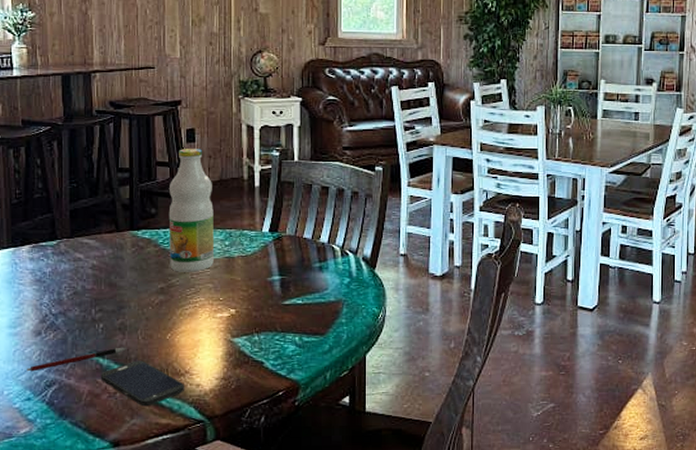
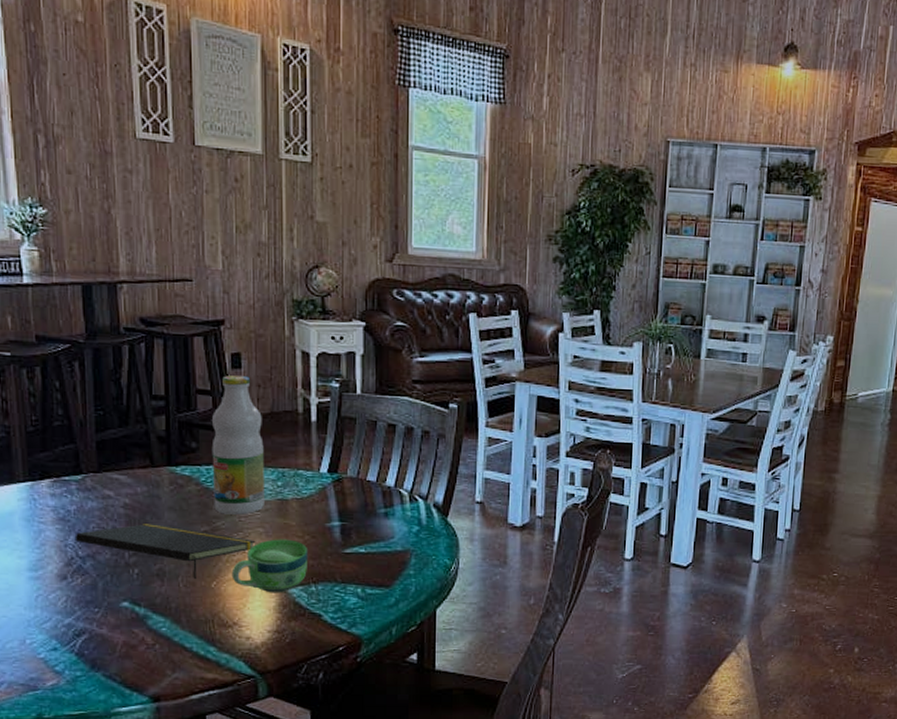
pen: present [27,348,126,372] -> none [52,596,165,620]
notepad: none [49,281,206,333] -> present [74,523,256,580]
smartphone: present [100,360,184,407] -> none [136,610,233,660]
cup: none [184,293,252,343] -> present [231,539,309,593]

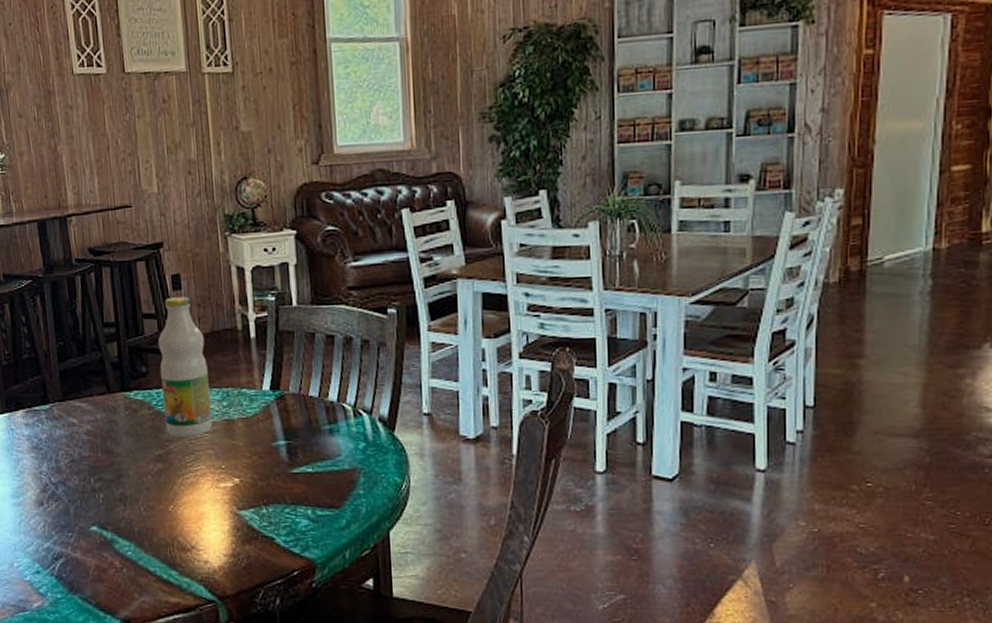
notepad: present [74,523,256,580] -> none [47,448,207,504]
cup: present [231,539,309,593] -> none [186,460,258,516]

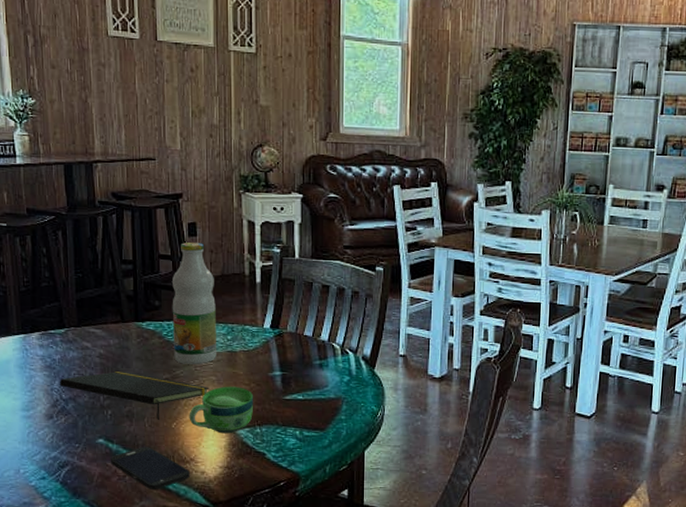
notepad: none [47,448,207,504] -> present [59,370,209,421]
smartphone: none [105,534,192,584] -> present [110,446,190,490]
cup: none [186,460,258,516] -> present [189,386,254,434]

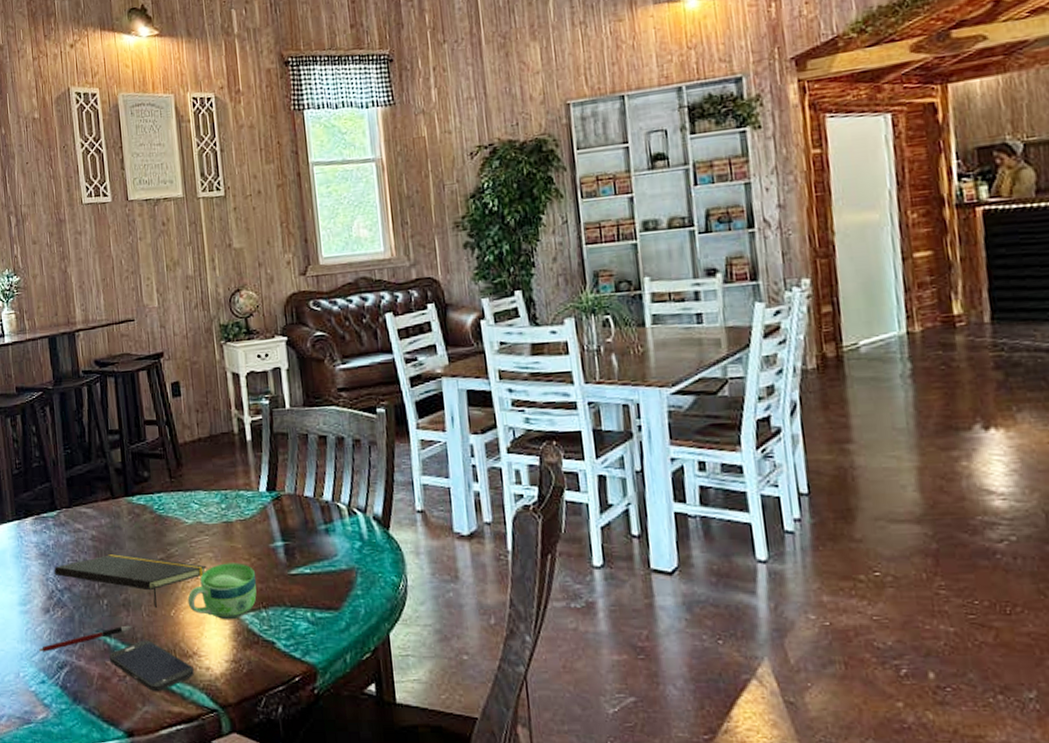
pen: none [41,434,134,453] -> present [39,626,132,652]
bottle: present [172,242,216,365] -> none [159,403,212,541]

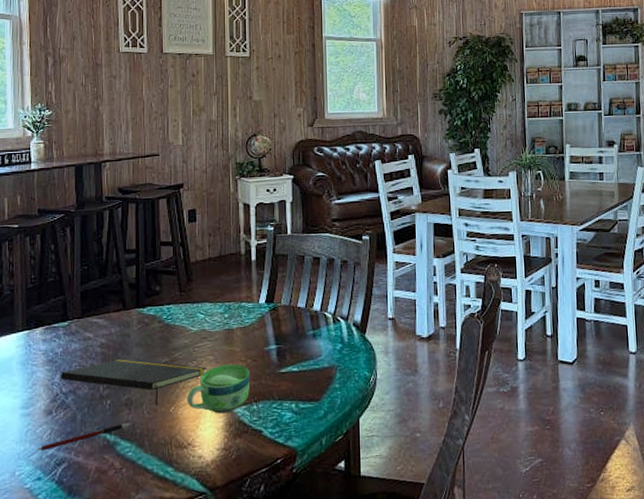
smartphone: present [109,640,194,692] -> none [107,435,187,481]

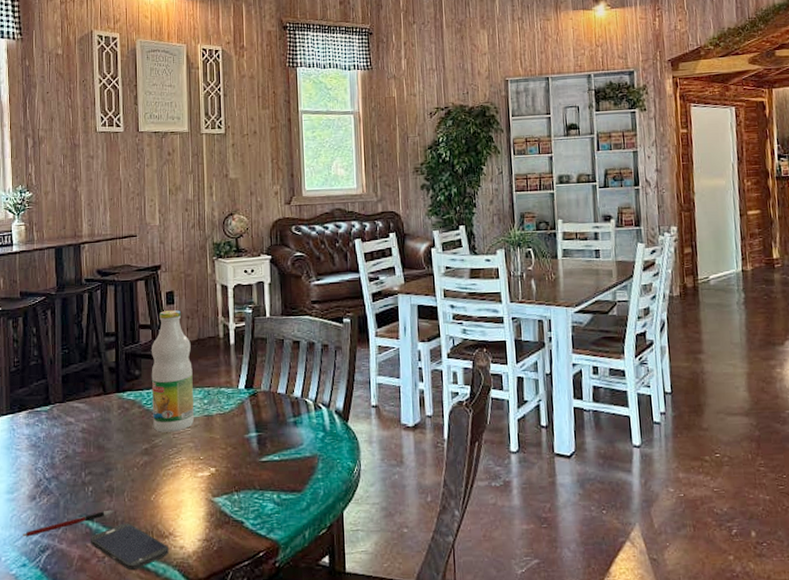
notepad: present [60,358,207,407] -> none [43,444,187,494]
smartphone: none [107,435,187,481] -> present [90,523,169,571]
bottle: none [172,228,214,346] -> present [151,310,194,432]
cup: present [187,364,251,414] -> none [167,451,231,503]

